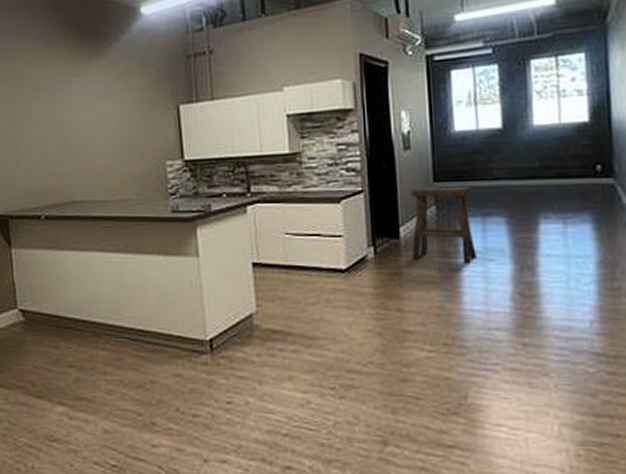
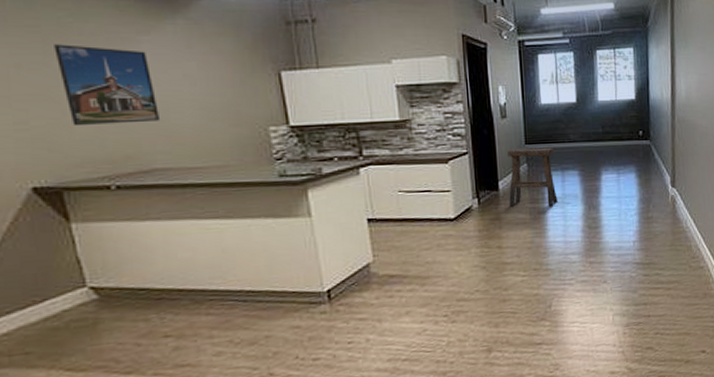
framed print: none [13,90,82,162] -> present [54,44,161,127]

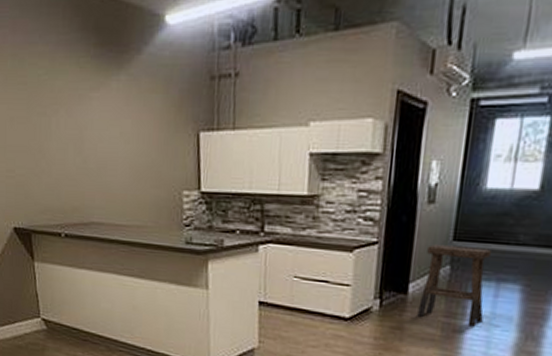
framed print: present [54,44,161,127] -> none [34,101,100,178]

